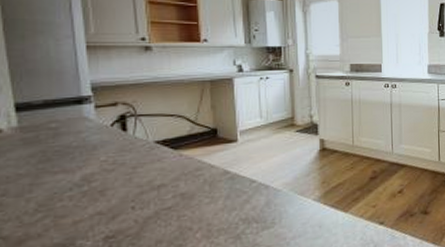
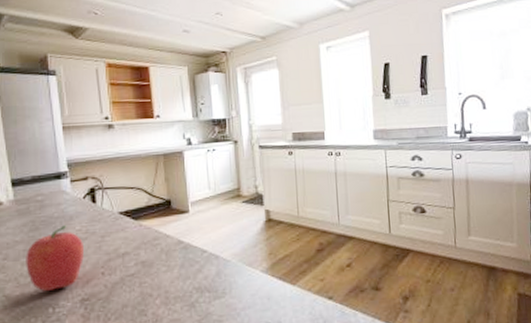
fruit: none [32,156,109,230] -> present [26,225,84,291]

